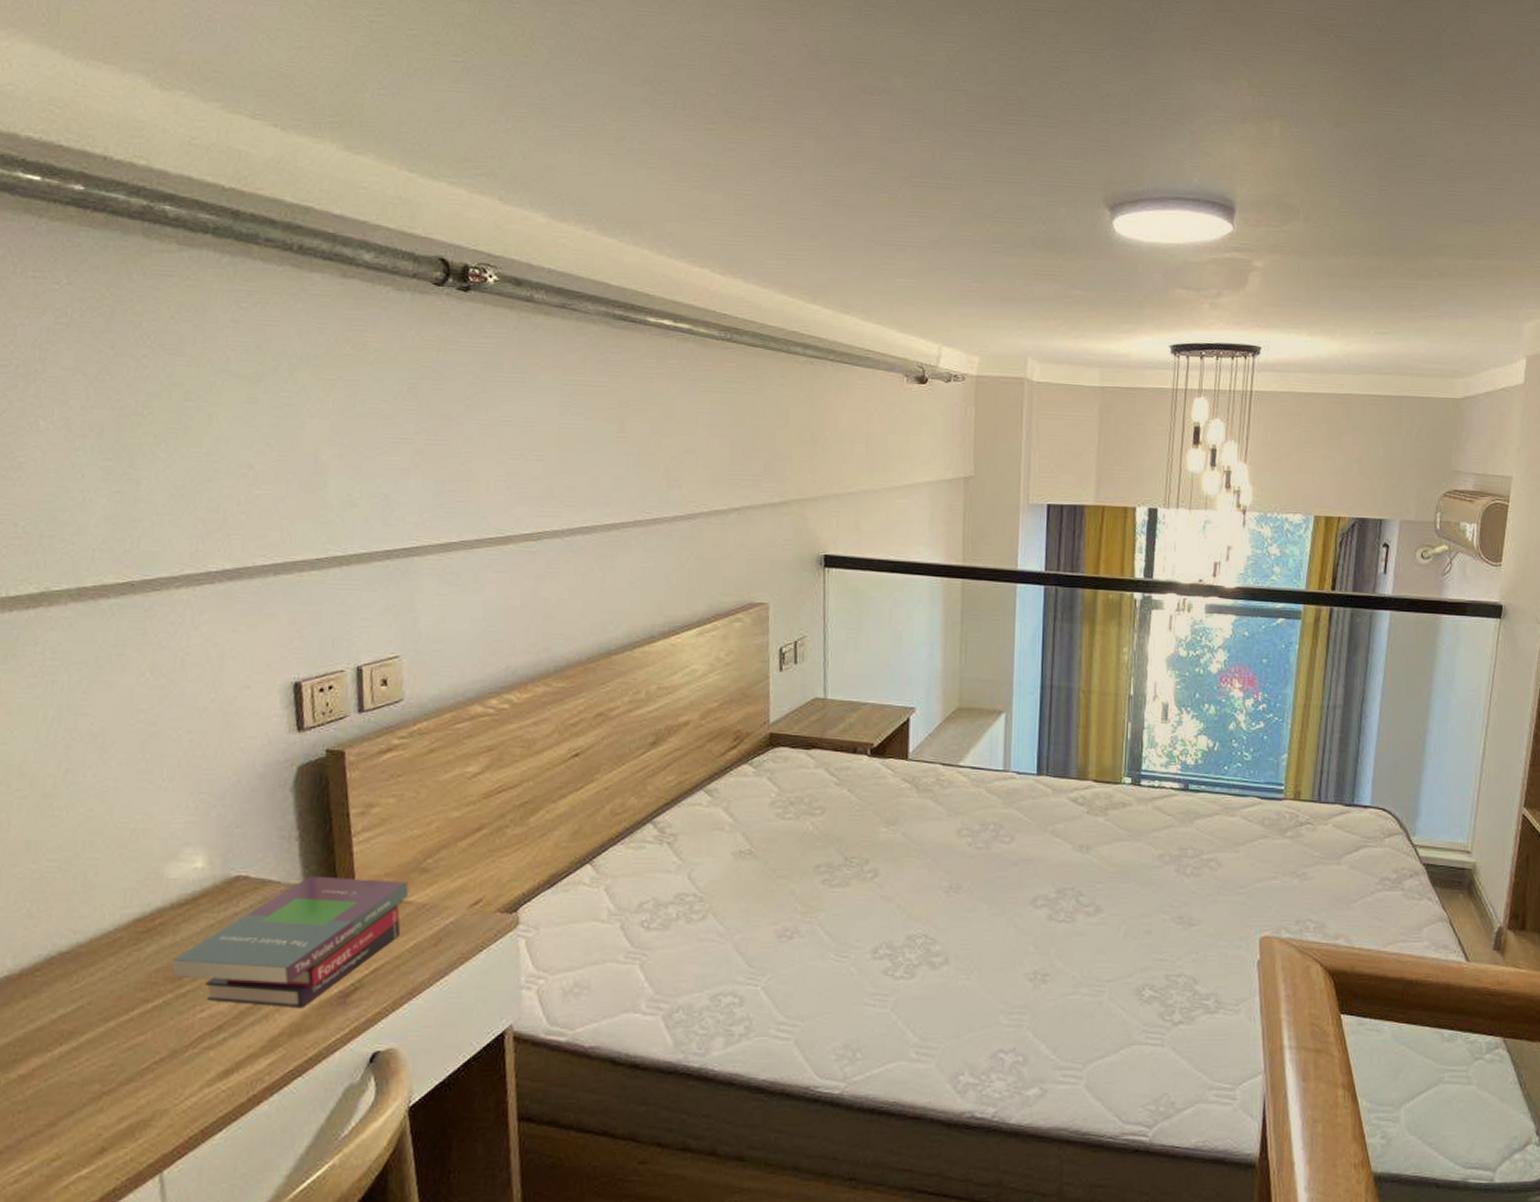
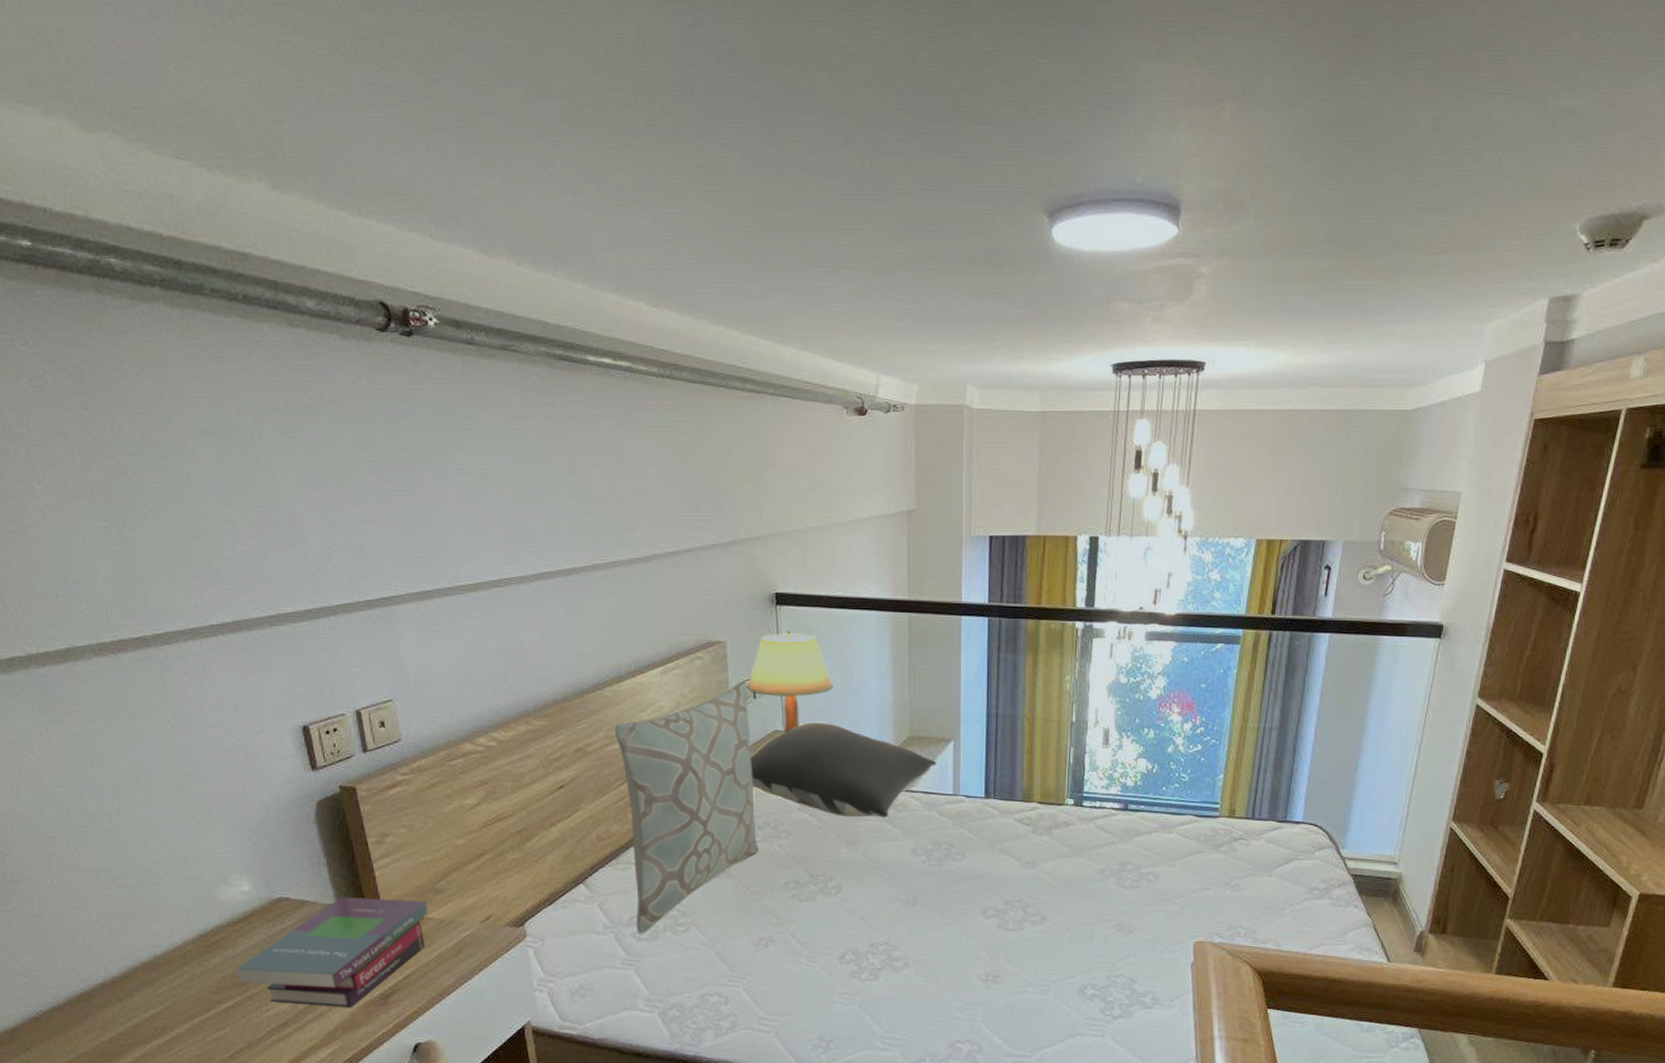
pillow: none [641,644,789,922] -> present [615,680,758,934]
pillow: none [786,689,987,794] -> present [750,722,937,818]
table lamp: none [788,594,881,701] -> present [747,631,834,733]

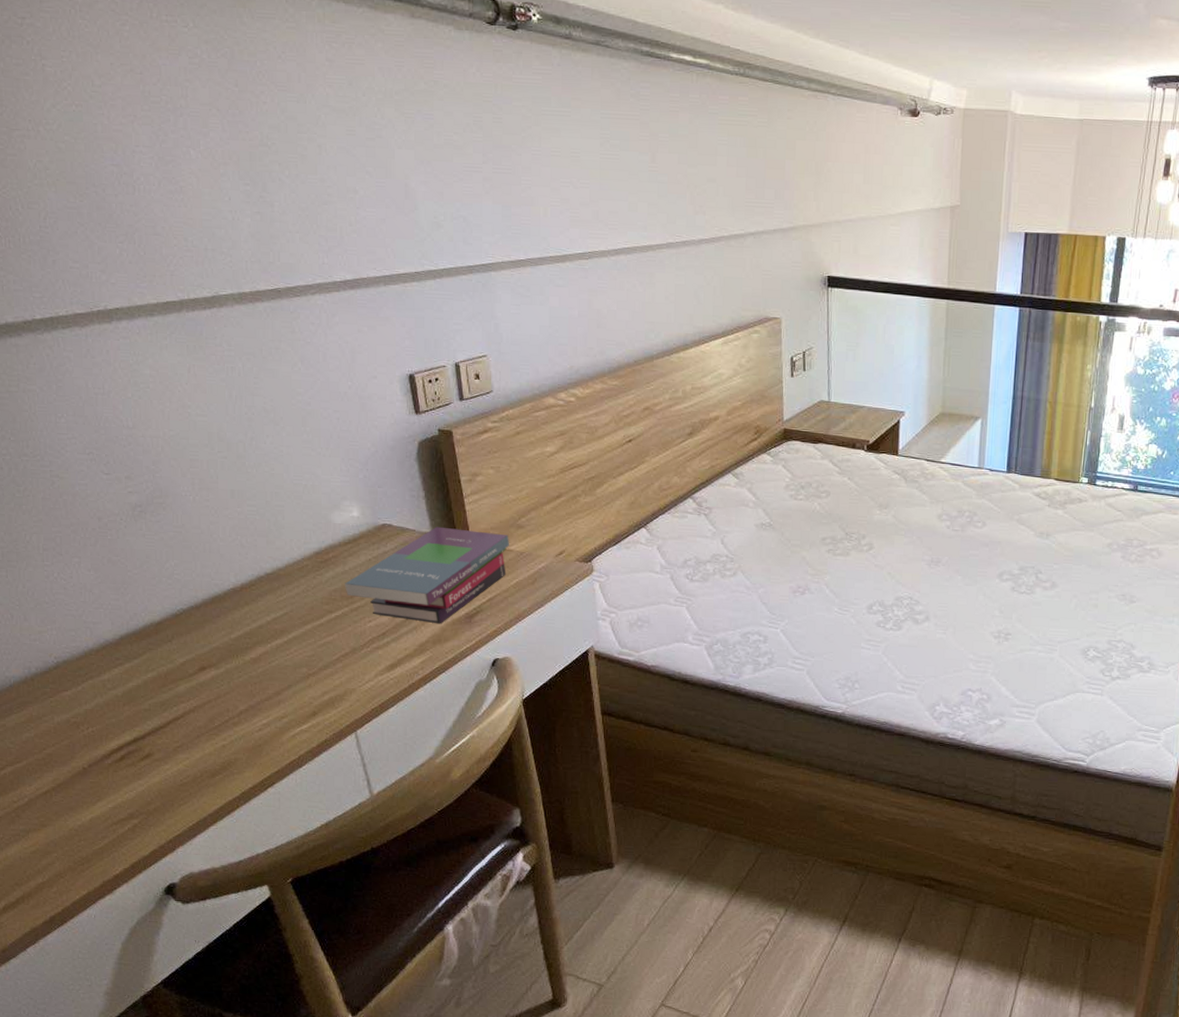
pillow: present [615,680,758,934] -> none [679,354,800,575]
table lamp: present [747,631,834,733] -> none [798,311,876,404]
pillow: present [750,722,937,818] -> none [797,394,965,485]

